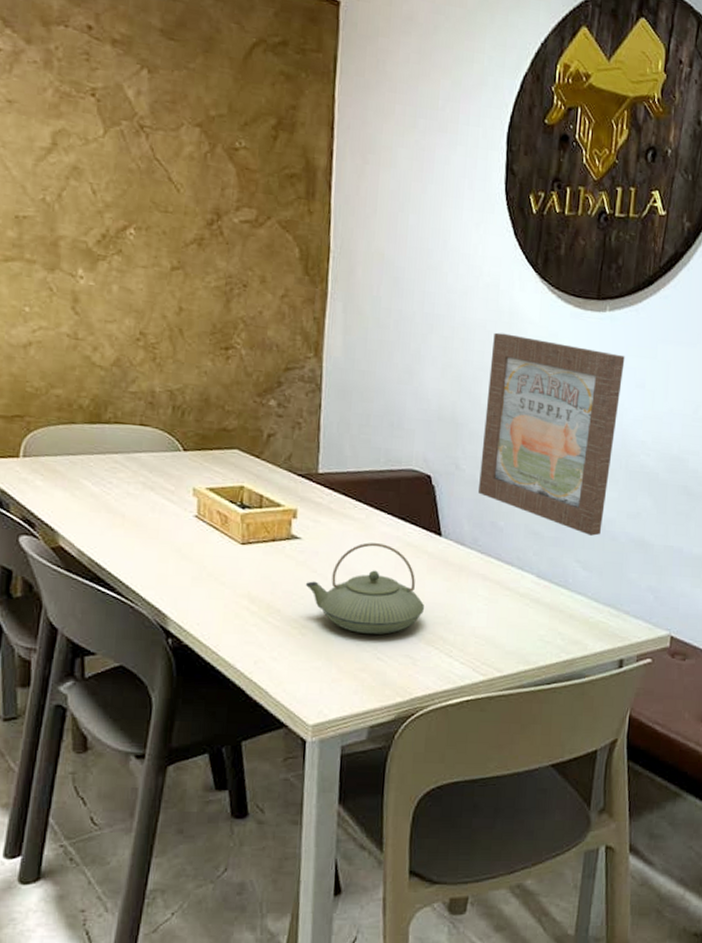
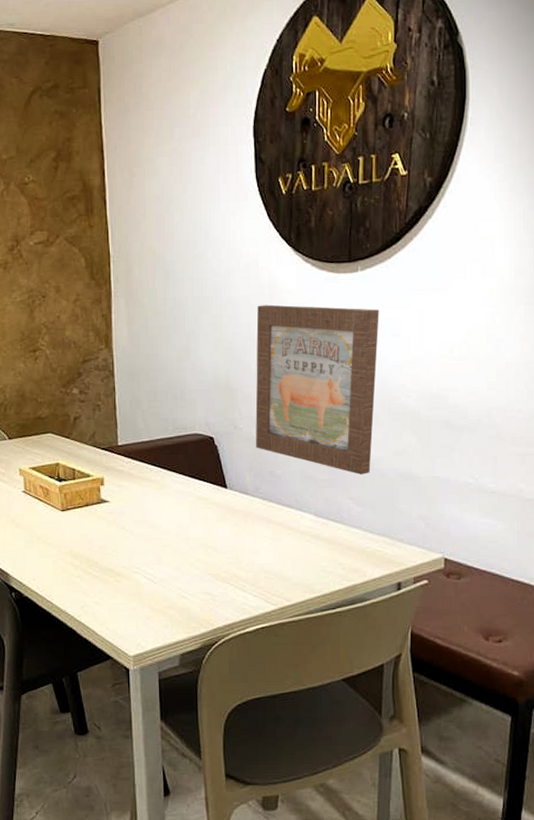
teapot: present [305,542,425,635] -> none [116,499,219,578]

